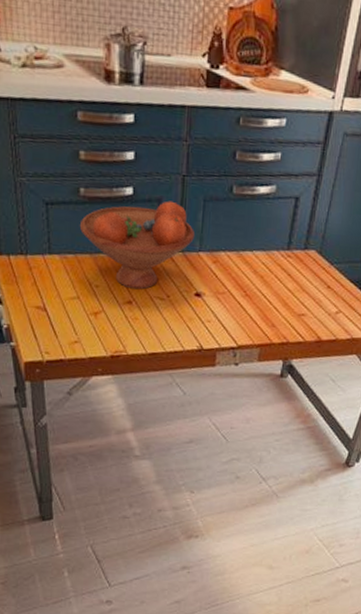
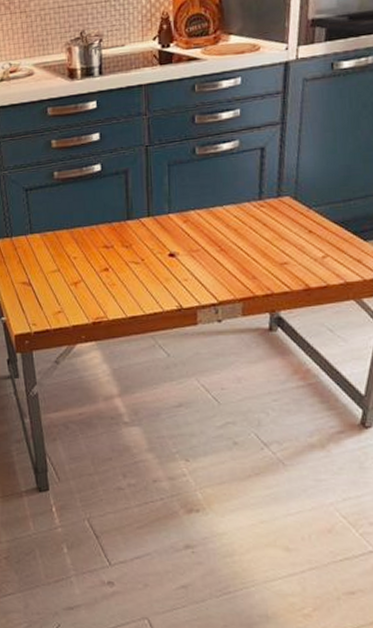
fruit bowl: present [79,201,194,290] -> none [55,170,162,257]

